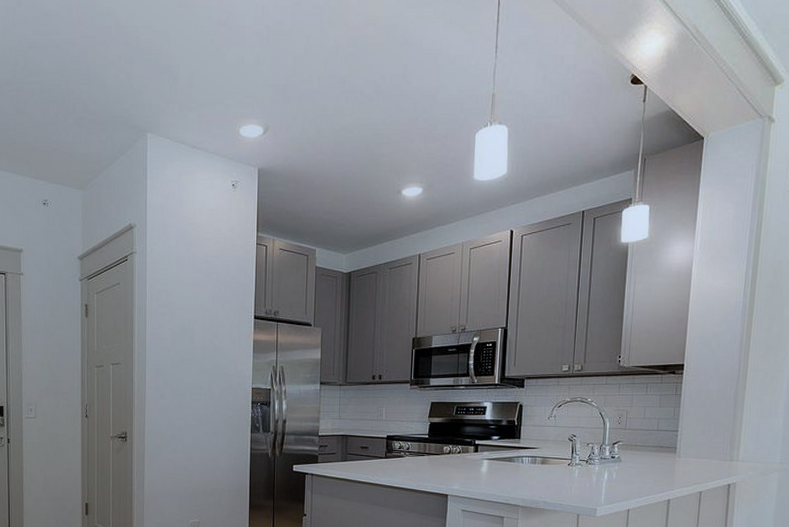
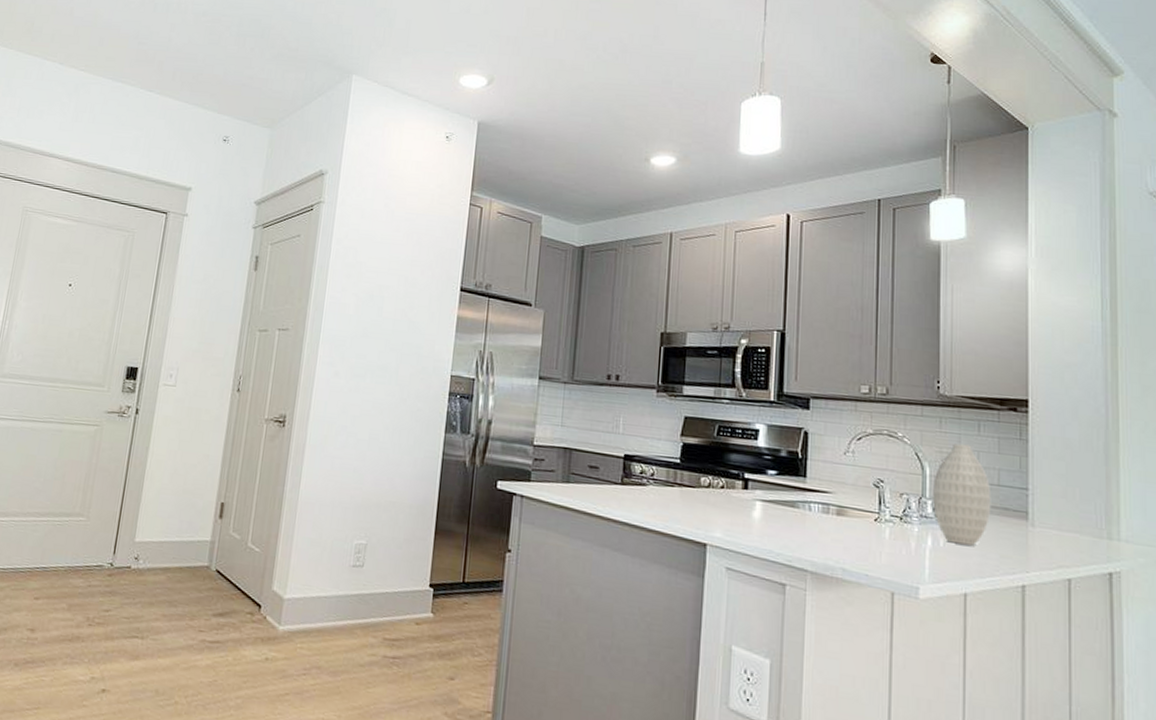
vase: none [610,402,652,475] -> present [933,443,992,546]

